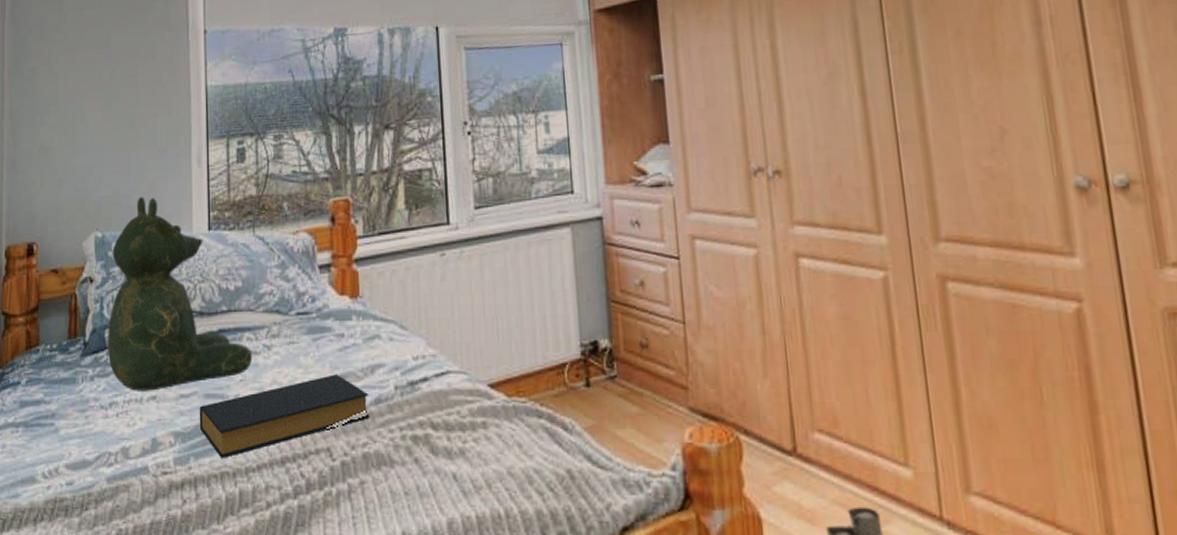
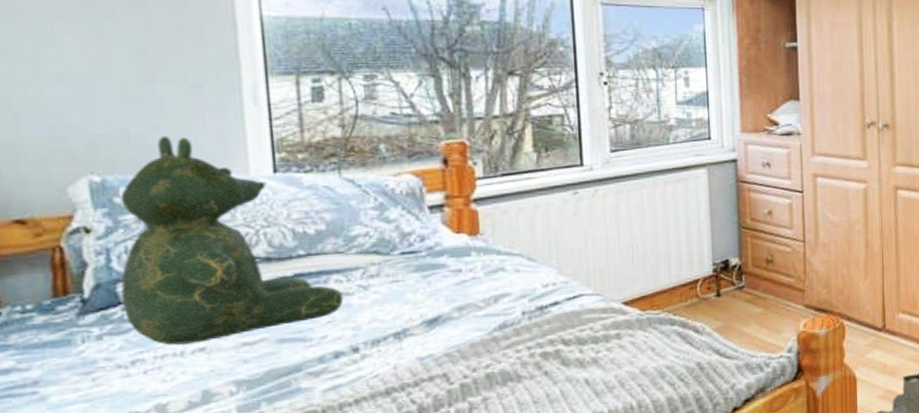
hardback book: present [199,374,370,458] -> none [270,306,494,399]

